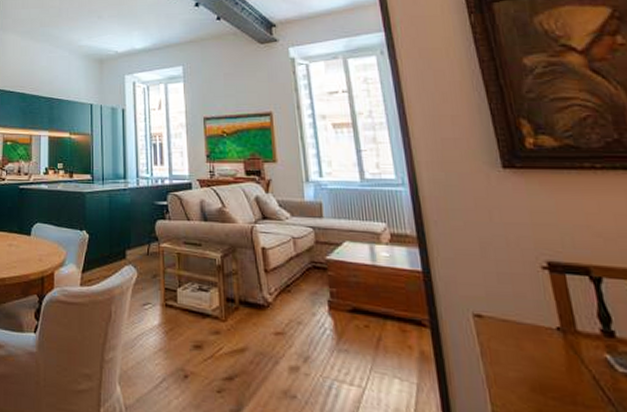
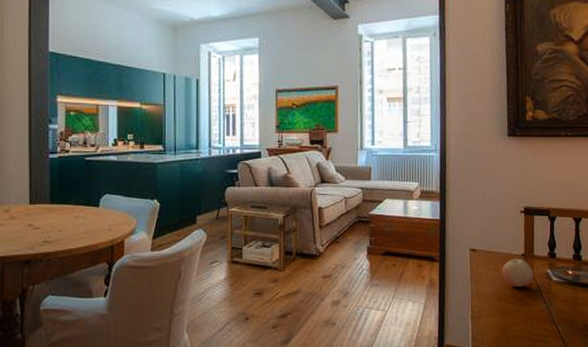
fruit: none [529,333,584,377] -> present [502,258,534,287]

